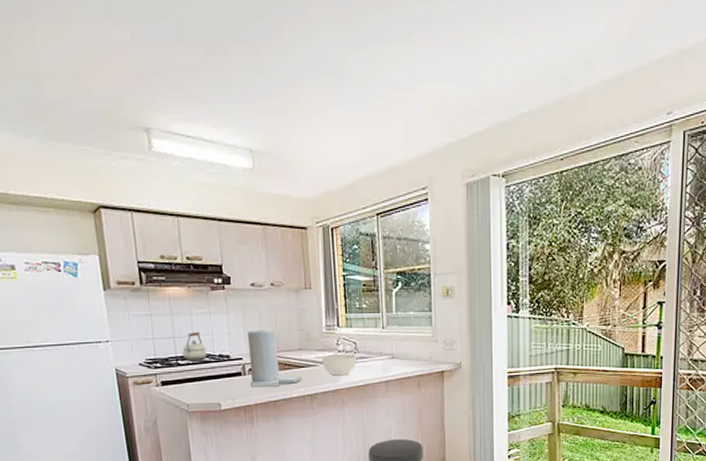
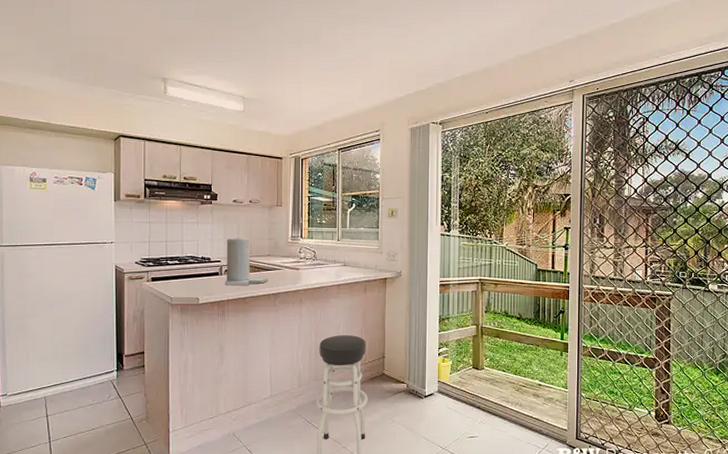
kettle: present [182,331,207,362] -> none [172,237,192,262]
bowl: present [322,355,357,376] -> none [286,261,315,279]

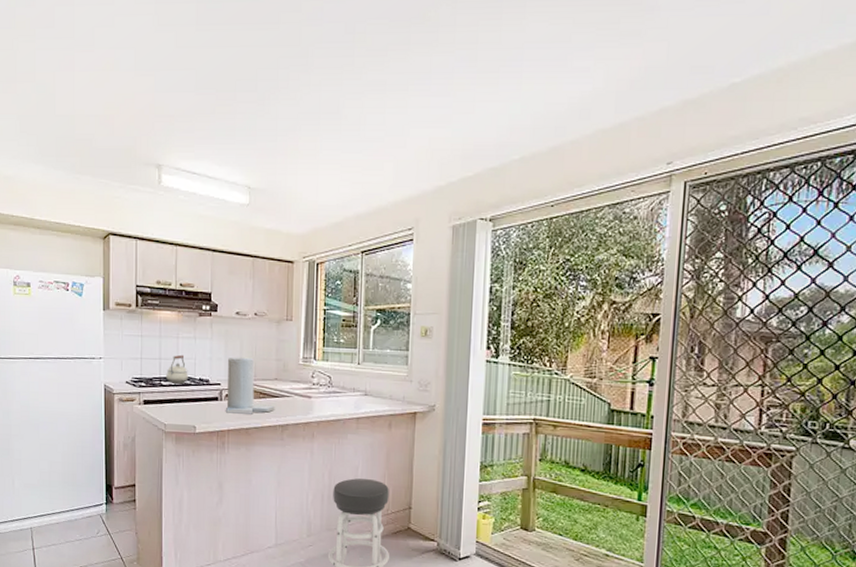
kettle: none [172,237,192,262] -> present [166,354,188,384]

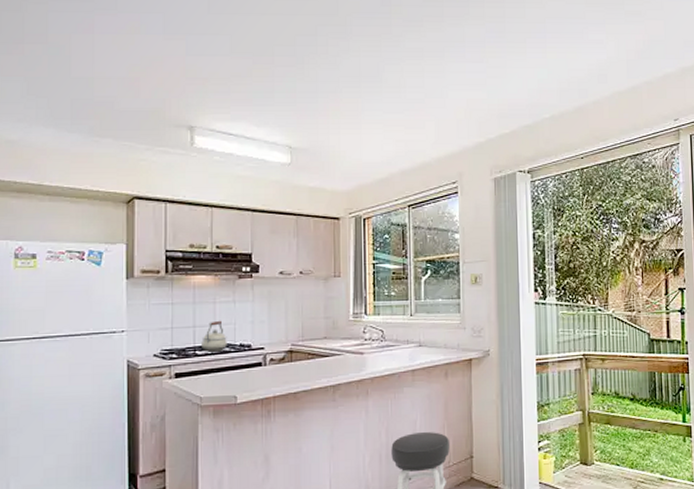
paper towel: present [226,357,275,414] -> none [271,317,326,378]

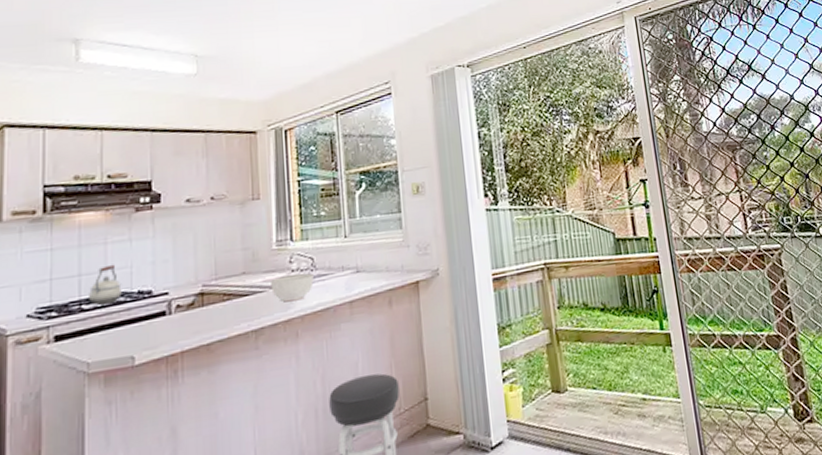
bowl: none [347,343,383,365] -> present [271,273,314,303]

